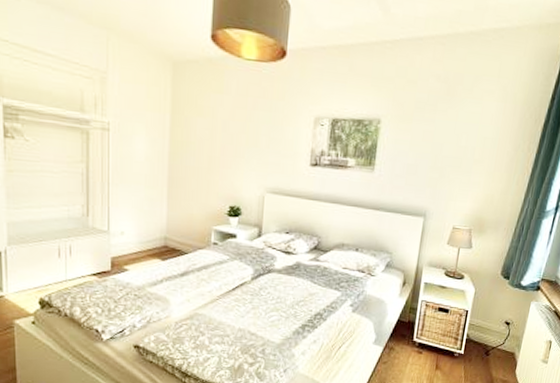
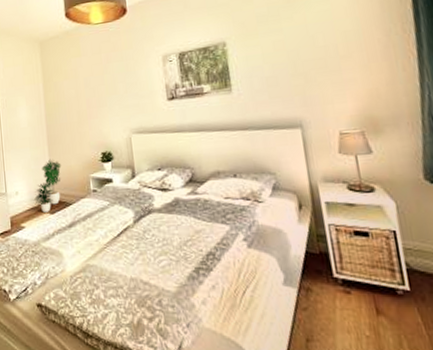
potted plant: none [142,202,181,258] -> present [33,159,62,213]

